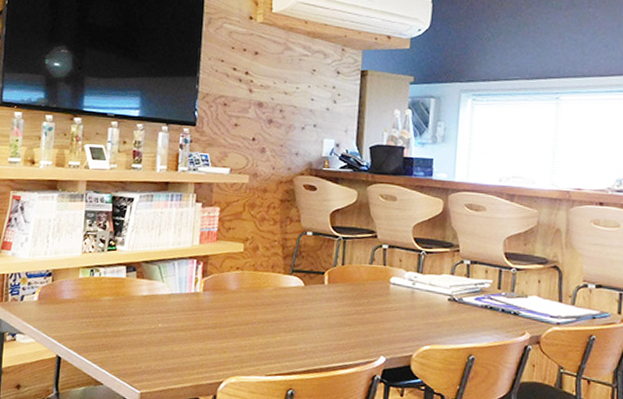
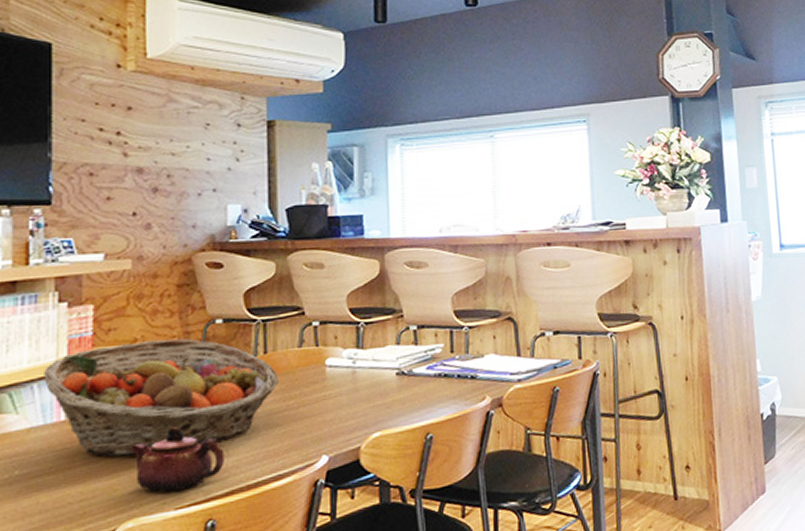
fruit basket: none [182,241,352,329] -> present [44,339,278,458]
teapot: none [238,311,305,362] -> present [132,426,225,493]

